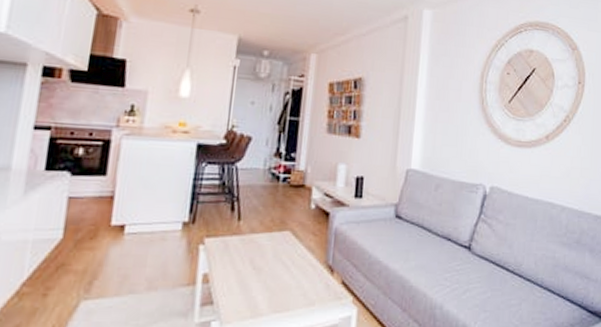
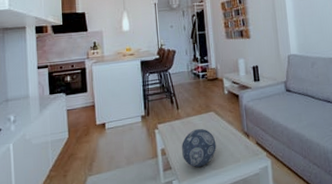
decorative ball: none [232,251,286,306] -> present [181,128,217,167]

